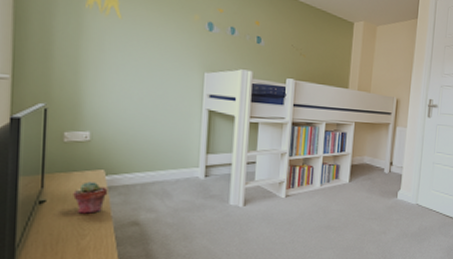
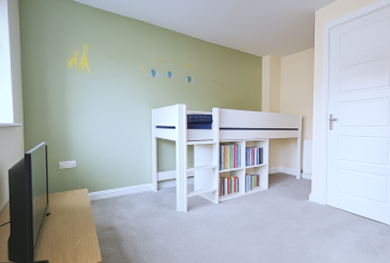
potted succulent: present [73,182,108,214] -> none [68,198,91,222]

